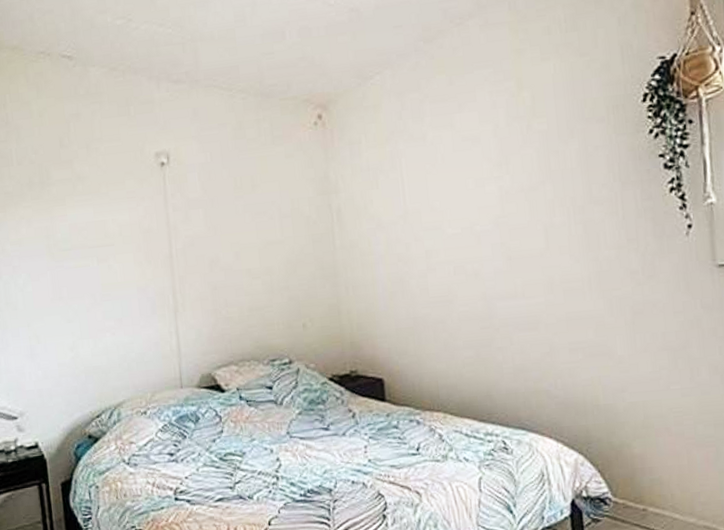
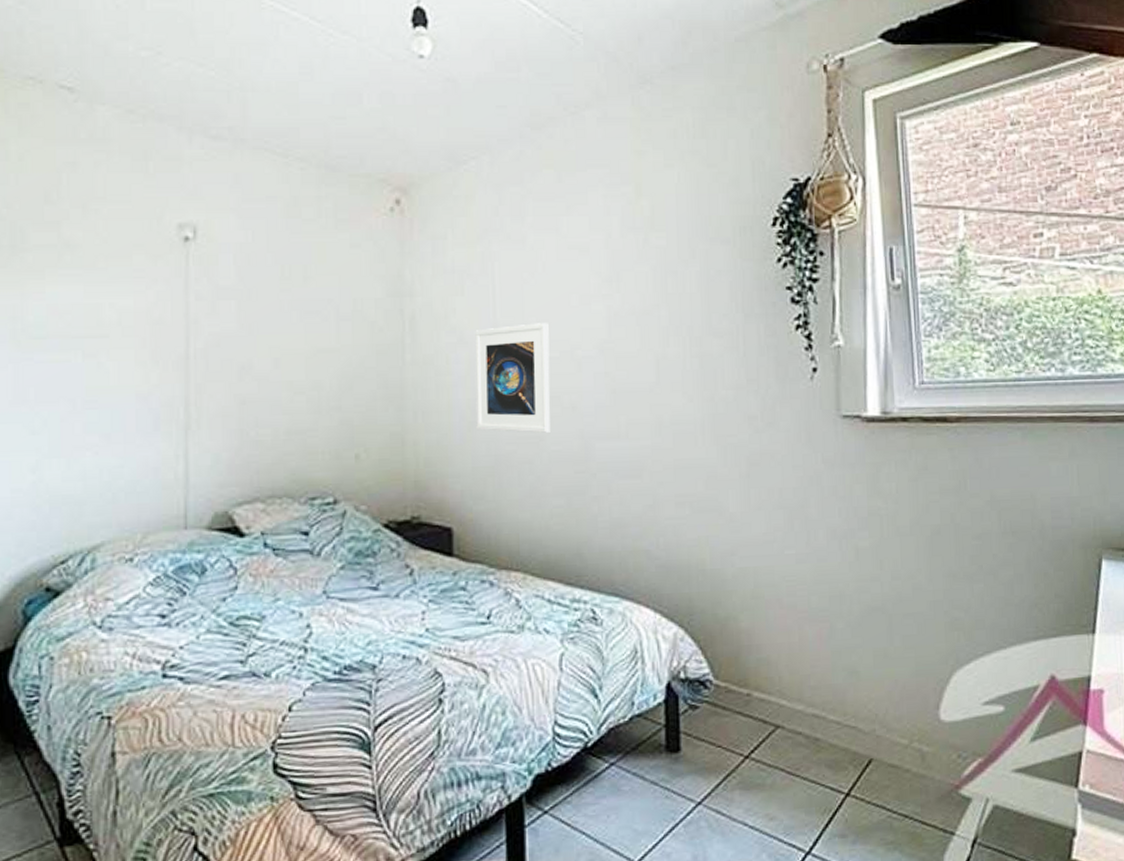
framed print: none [390,205,458,299] -> present [474,323,550,433]

